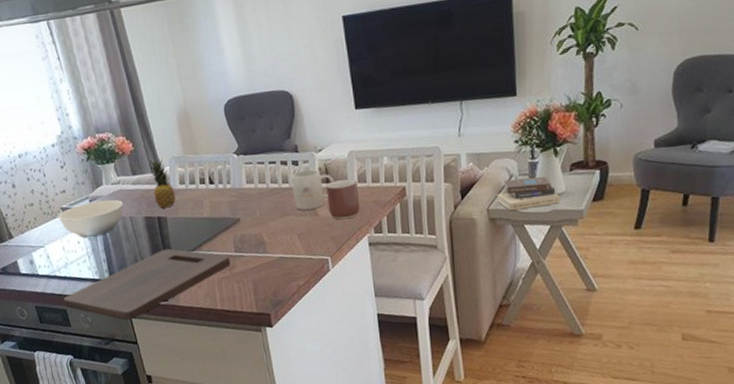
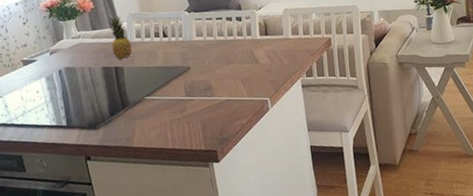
bowl: present [58,199,124,238] -> none [18,52,83,88]
cutting board: present [63,248,231,320] -> none [19,95,182,163]
mug: present [291,168,335,210] -> none [235,23,273,59]
mug: present [326,179,360,220] -> none [265,32,294,66]
books: present [497,176,560,211] -> none [403,28,451,57]

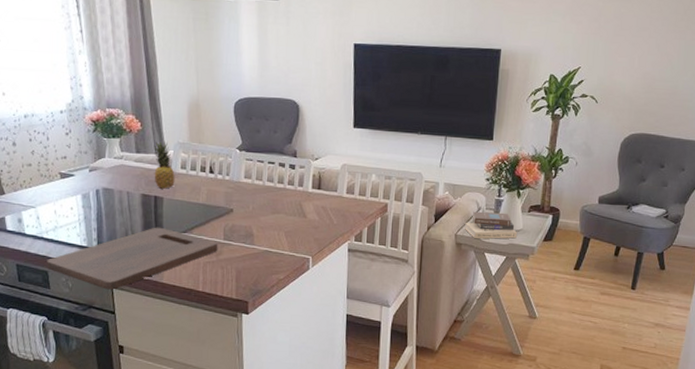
cutting board: none [19,95,182,163] -> present [47,227,218,290]
books: none [403,28,451,57] -> present [465,211,517,240]

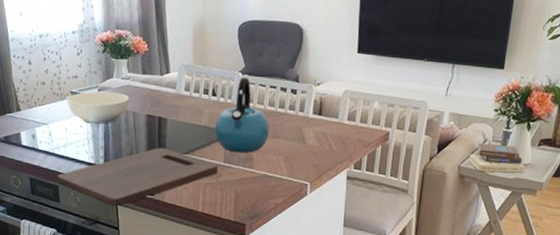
bowl: none [54,171,122,206] -> present [66,91,129,124]
fruit: present [154,141,175,189] -> none [159,63,179,110]
kettle: none [213,154,270,230] -> present [215,78,270,153]

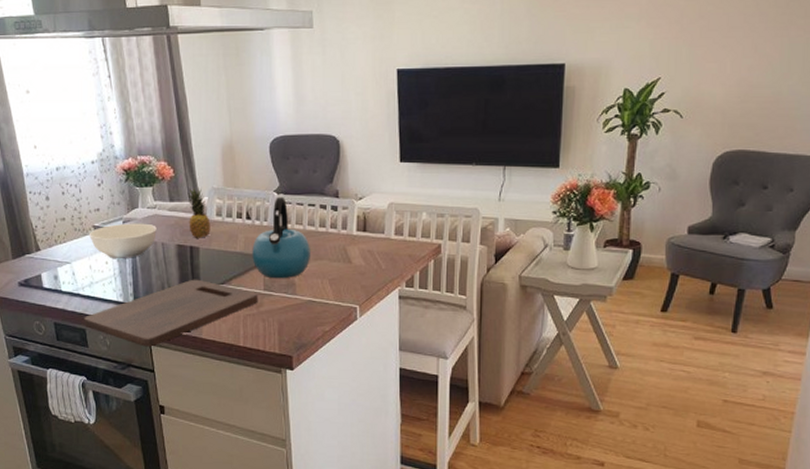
fruit: none [159,63,179,110] -> present [187,188,211,238]
books: present [469,143,525,173] -> none [530,249,591,281]

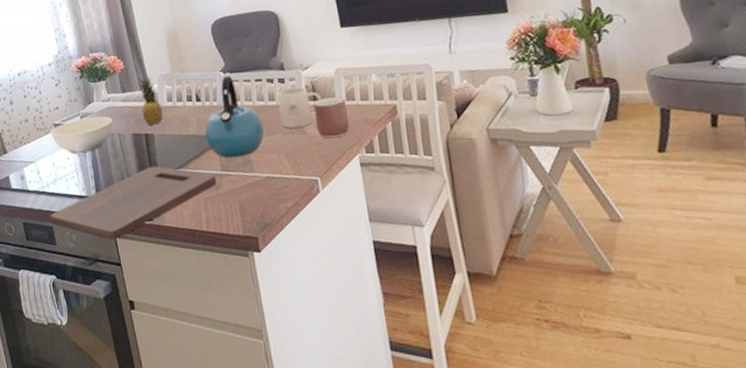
mug: none [328,215,372,256] -> present [277,86,323,128]
mug: none [362,230,394,270] -> present [313,97,349,139]

